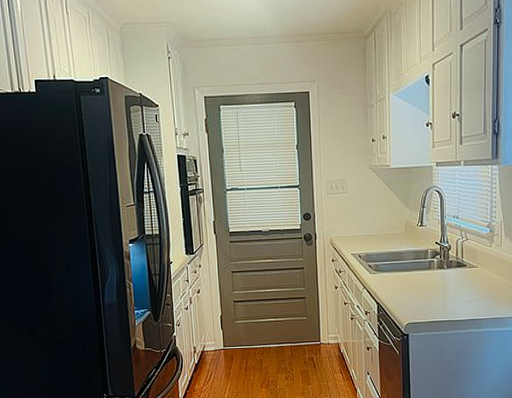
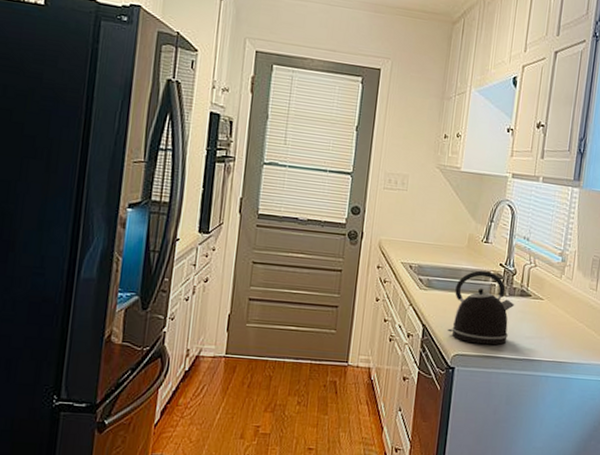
kettle: none [399,250,453,313] -> present [448,270,515,345]

